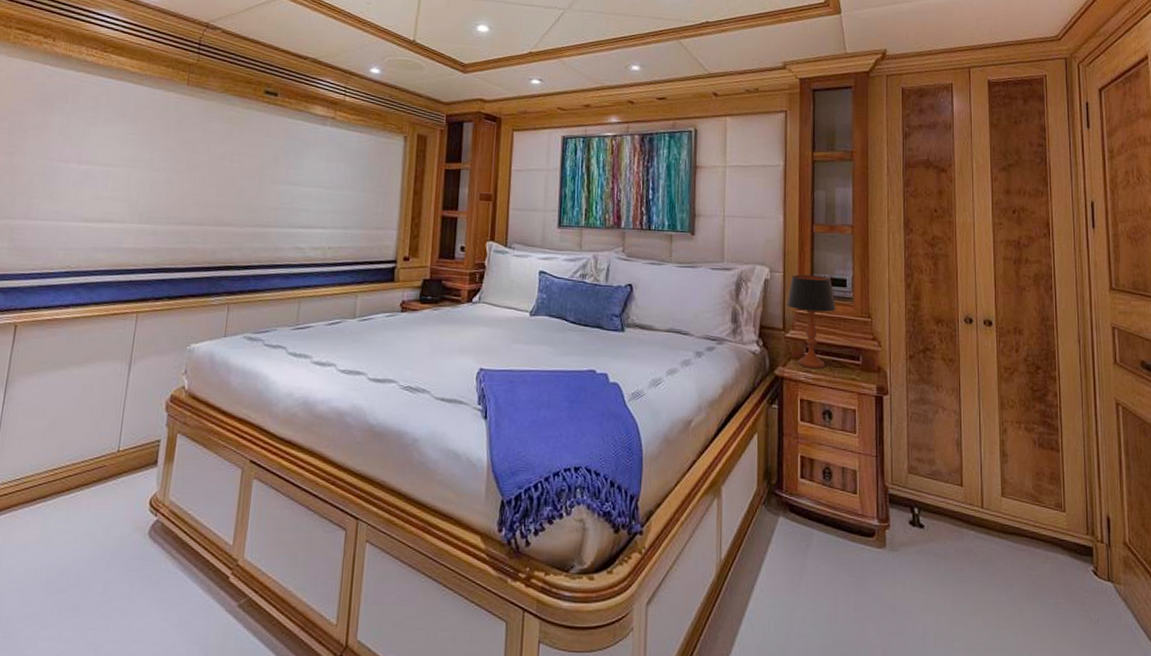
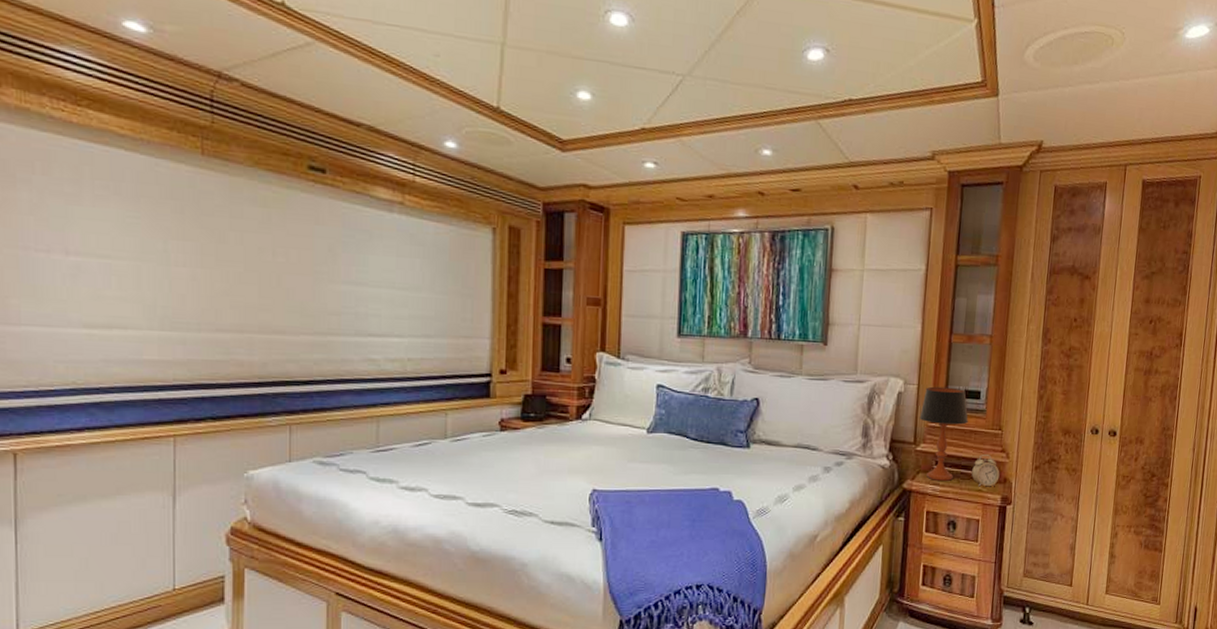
alarm clock: none [843,342,873,376] -> present [971,454,1000,487]

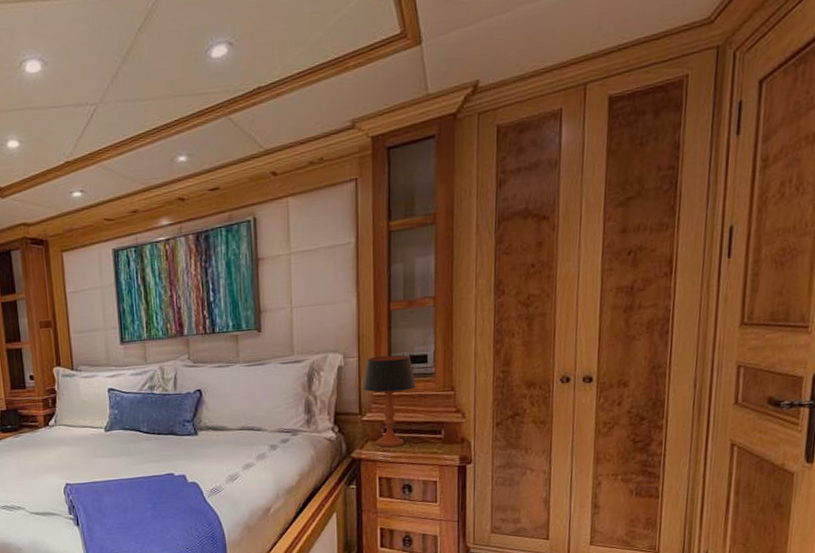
alarm clock: present [971,454,1000,487] -> none [423,416,456,449]

